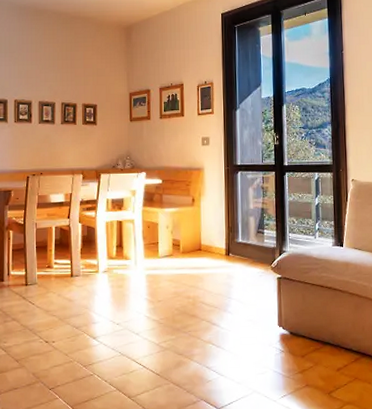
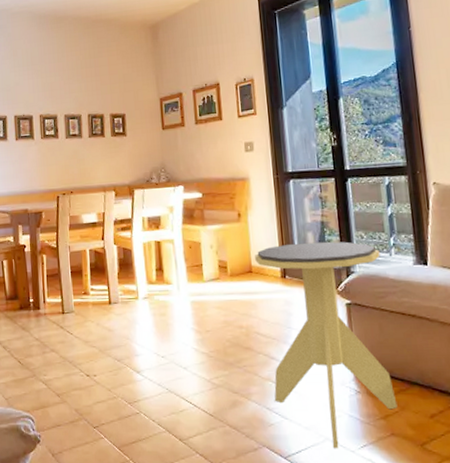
side table: none [204,225,313,400] -> present [255,241,398,449]

